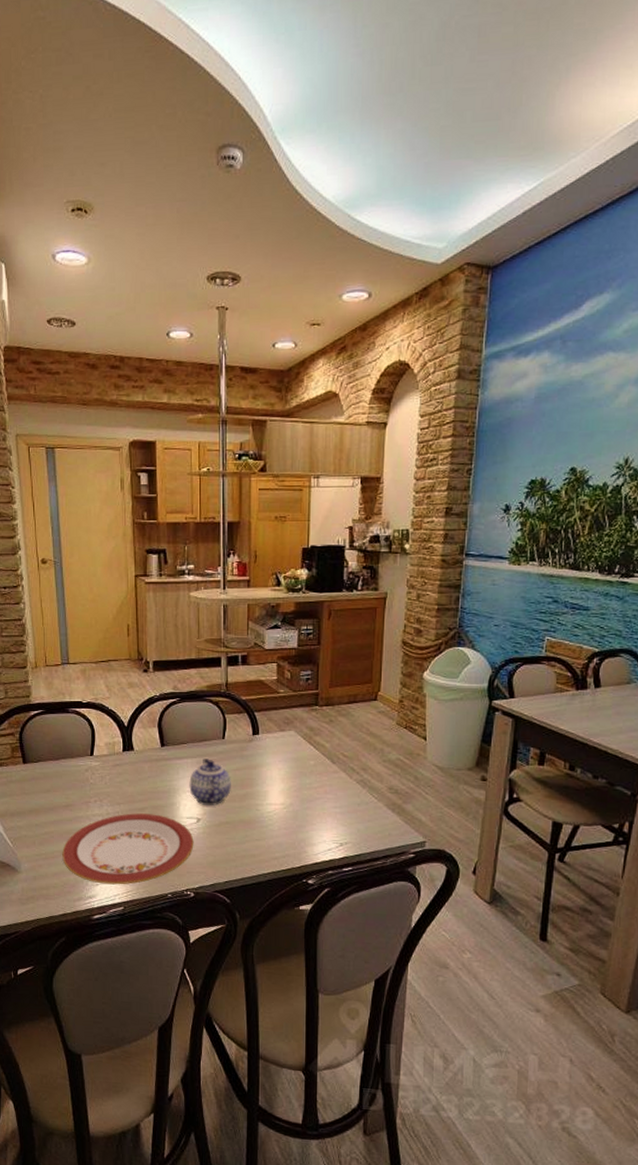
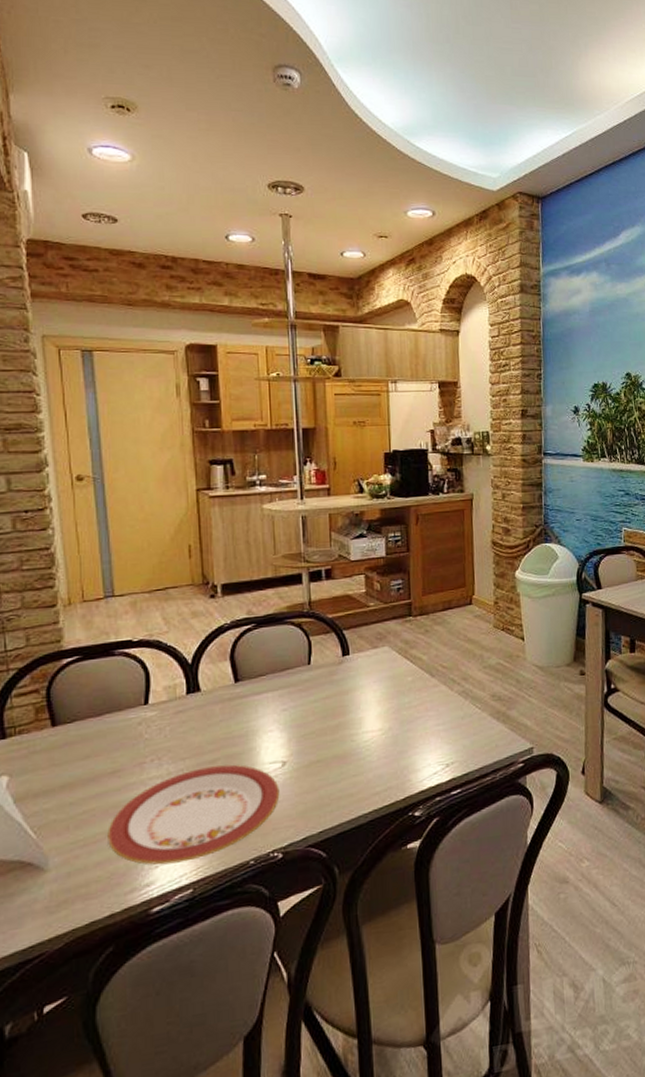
teapot: present [189,758,231,806] -> none [270,689,321,746]

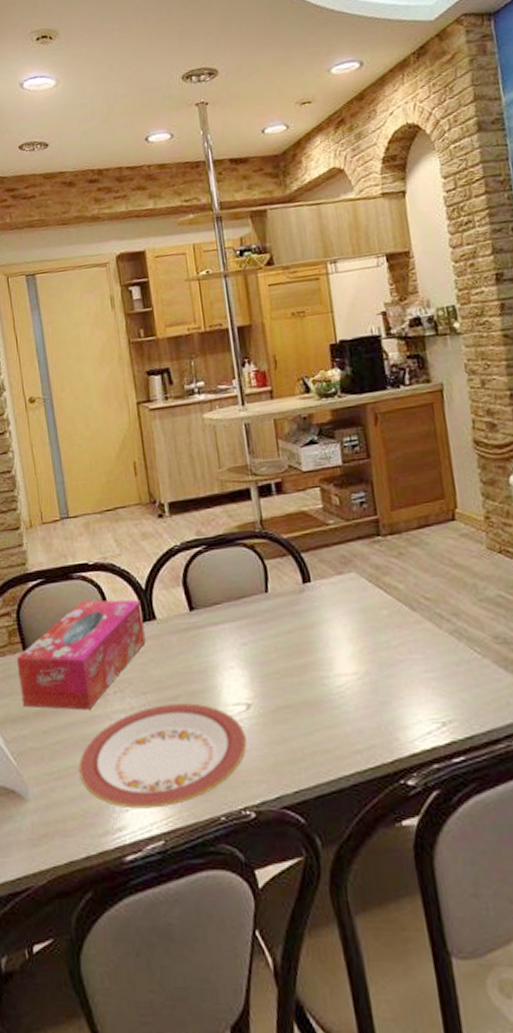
tissue box: none [43,673,188,781] -> present [16,599,146,710]

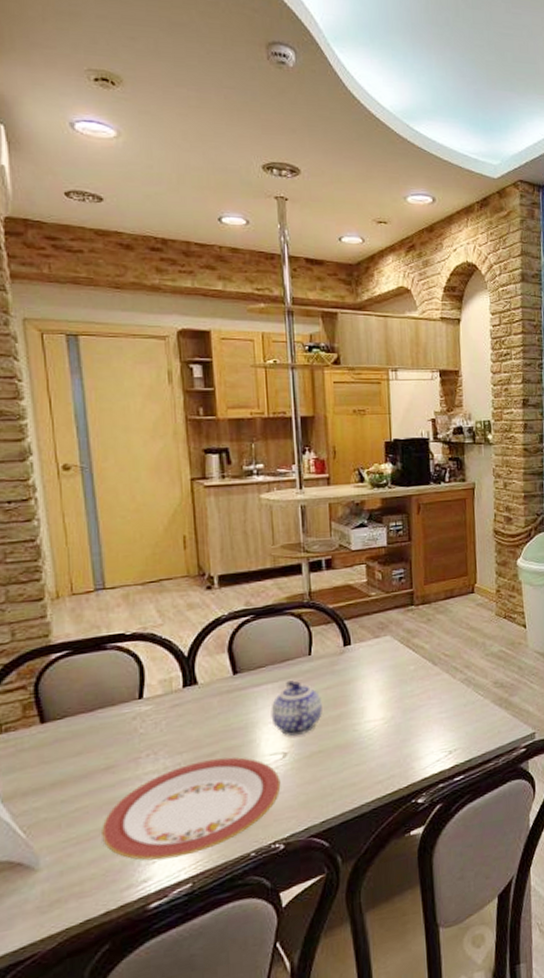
tissue box: present [16,599,146,710] -> none [31,666,185,779]
teapot: none [230,621,285,686] -> present [271,680,322,737]

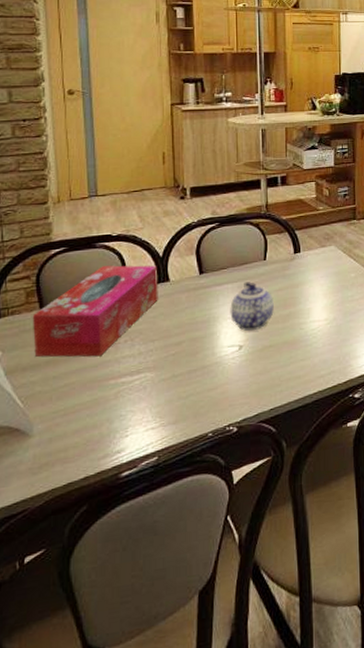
tissue box: none [31,666,185,779] -> present [32,265,158,357]
plate: present [102,757,281,861] -> none [85,347,236,434]

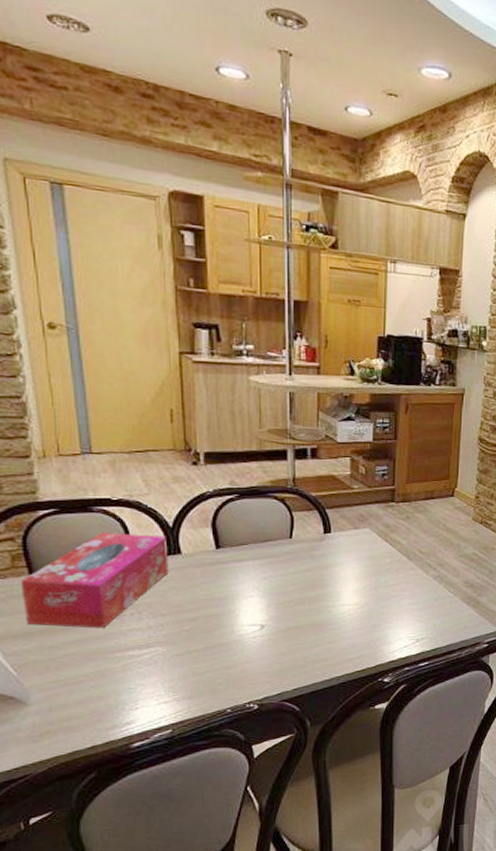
teapot: present [230,282,274,332] -> none [251,560,300,612]

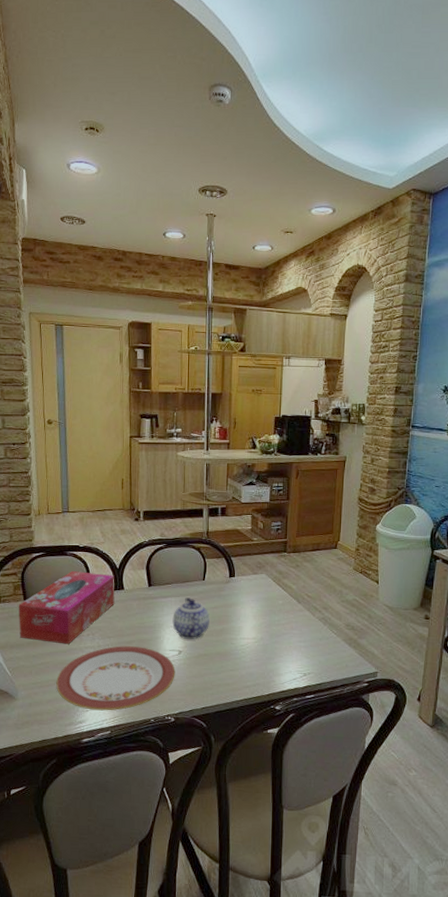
plate: none [88,624,257,707] -> present [56,646,175,711]
teapot: none [251,560,300,612] -> present [172,597,210,640]

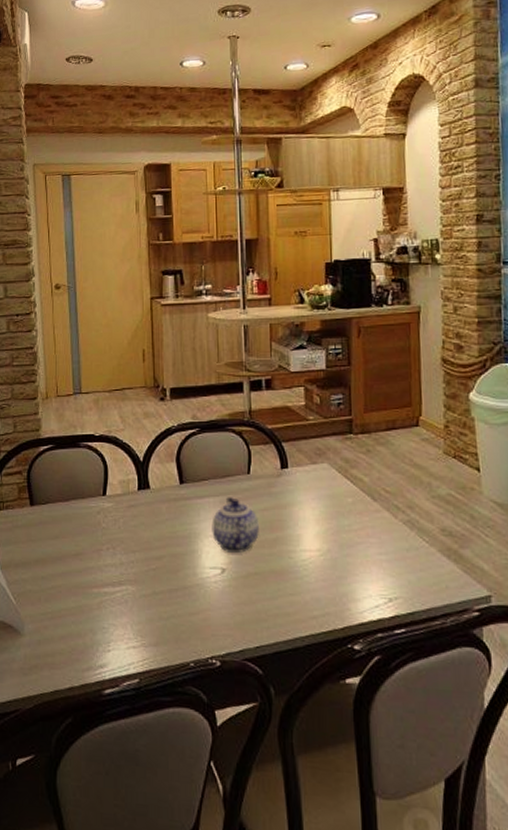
tissue box: present [18,571,115,644] -> none [23,467,139,562]
plate: present [56,646,175,711] -> none [70,563,219,651]

